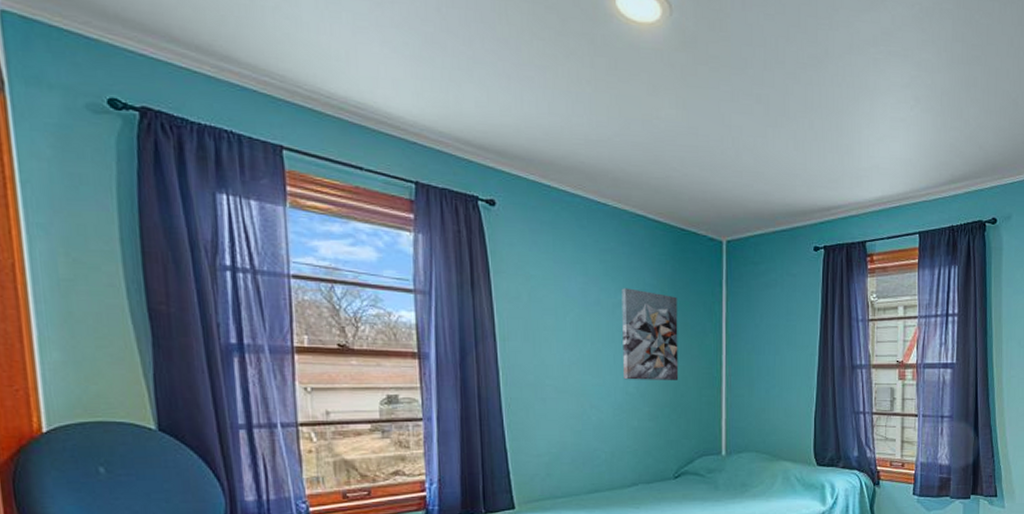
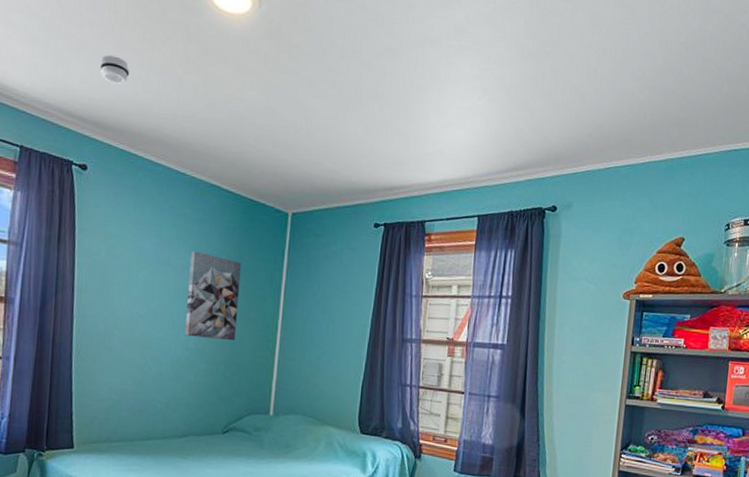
smoke detector: none [497,74,532,107] -> present [100,55,130,84]

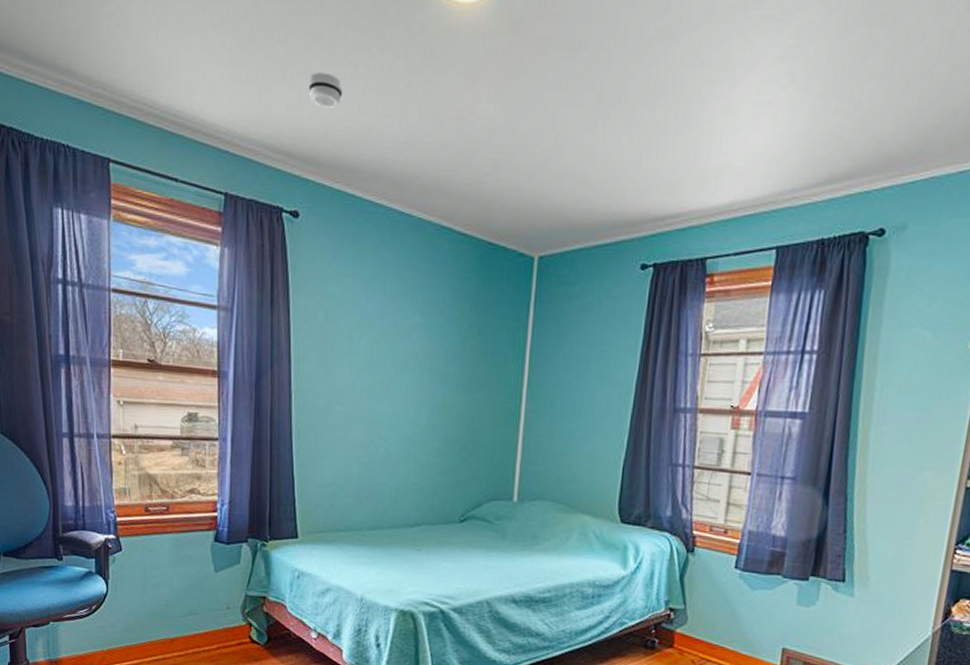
wall art: present [185,251,242,340] -> none [415,309,479,414]

